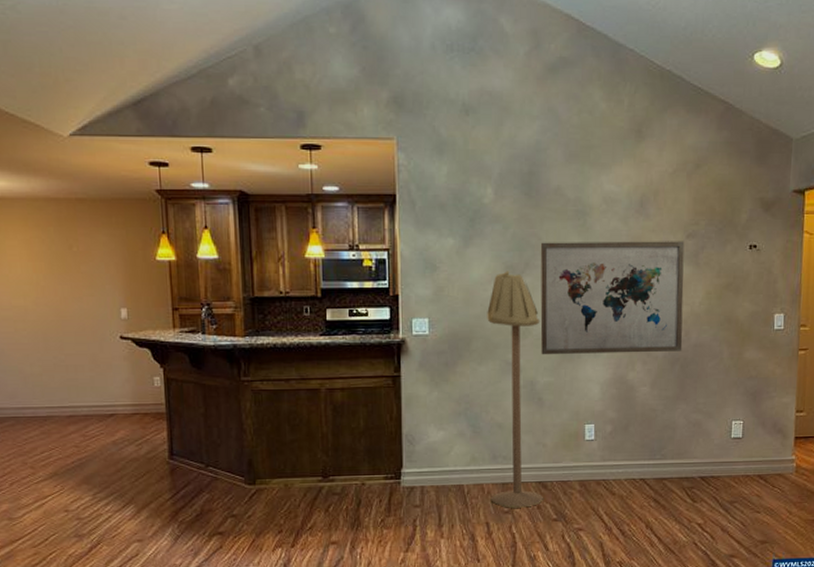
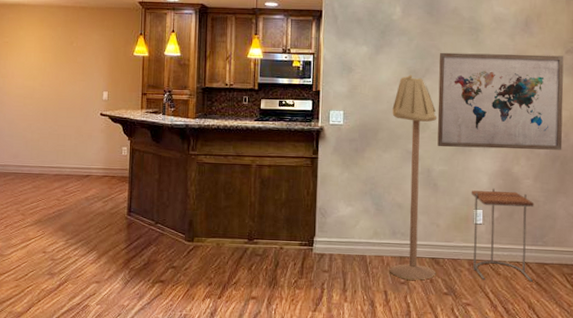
side table: none [581,399,652,502] -> present [471,188,534,282]

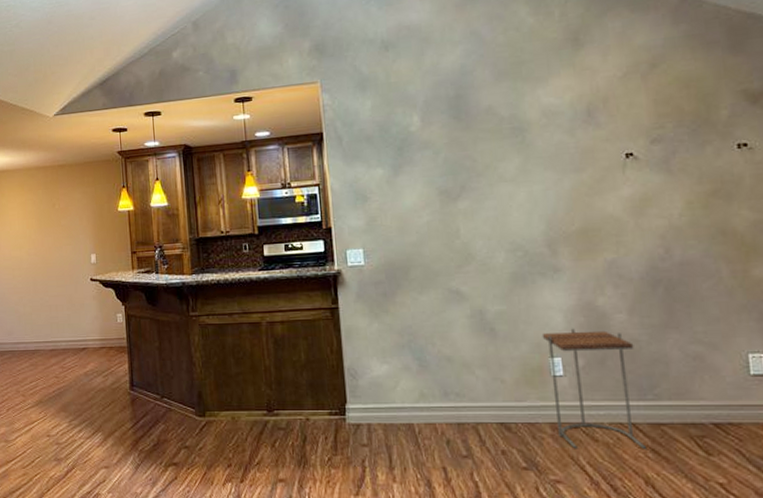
floor lamp: present [390,75,437,280] -> none [424,196,509,452]
wall art: present [437,52,564,150] -> none [475,147,664,282]

